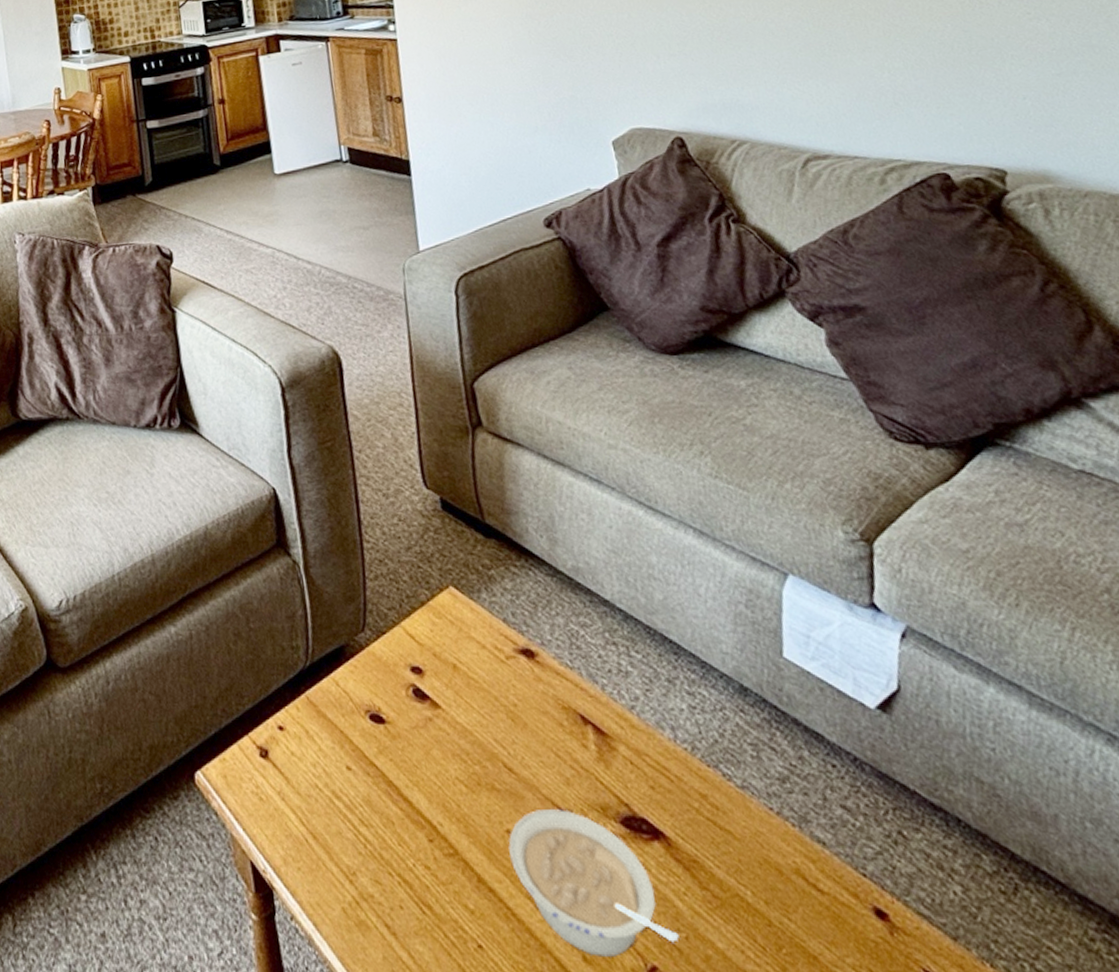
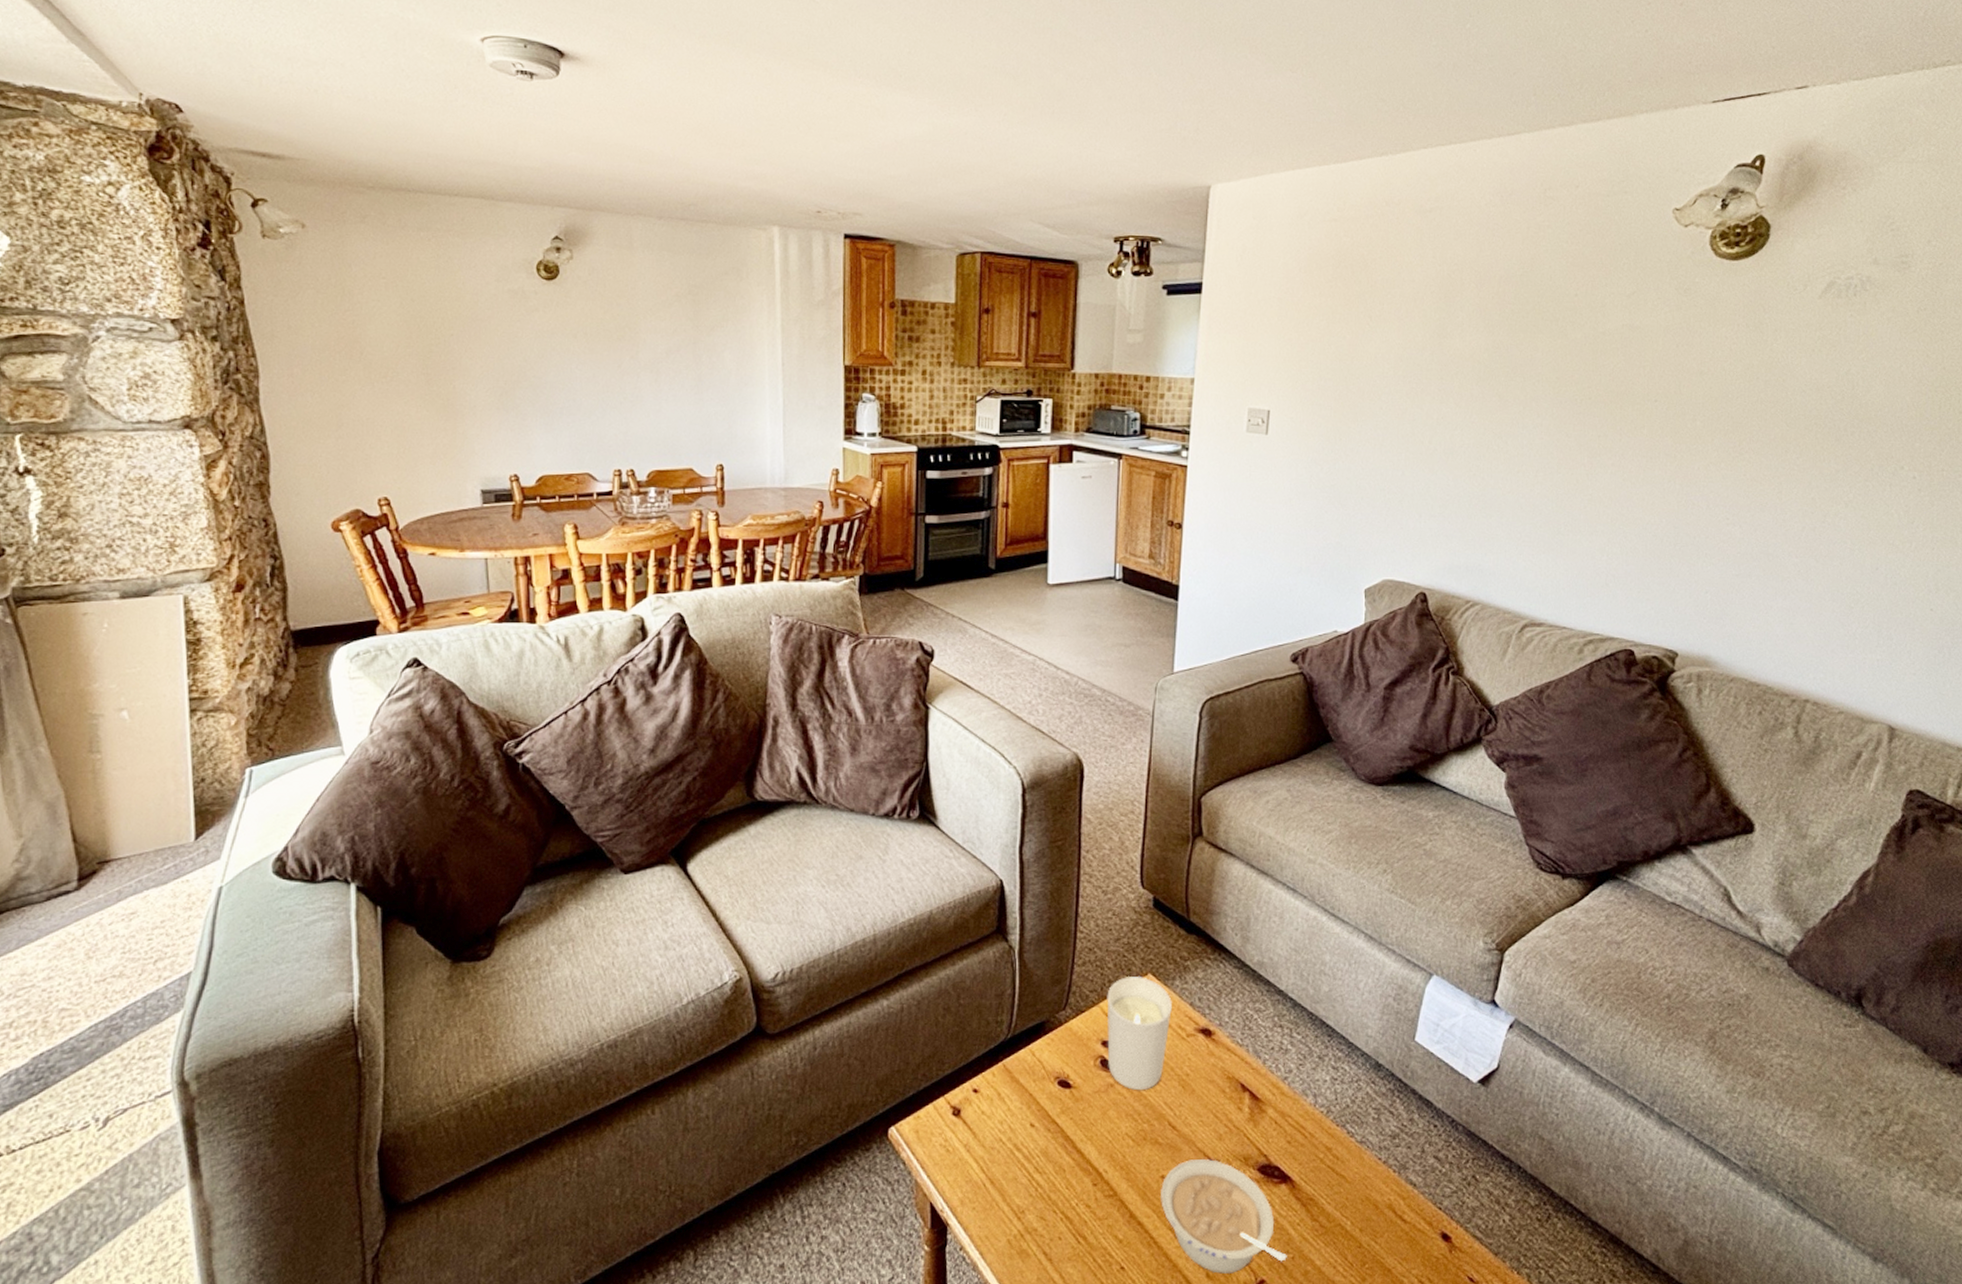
candle holder: none [407,590,486,726] -> present [1106,977,1172,1091]

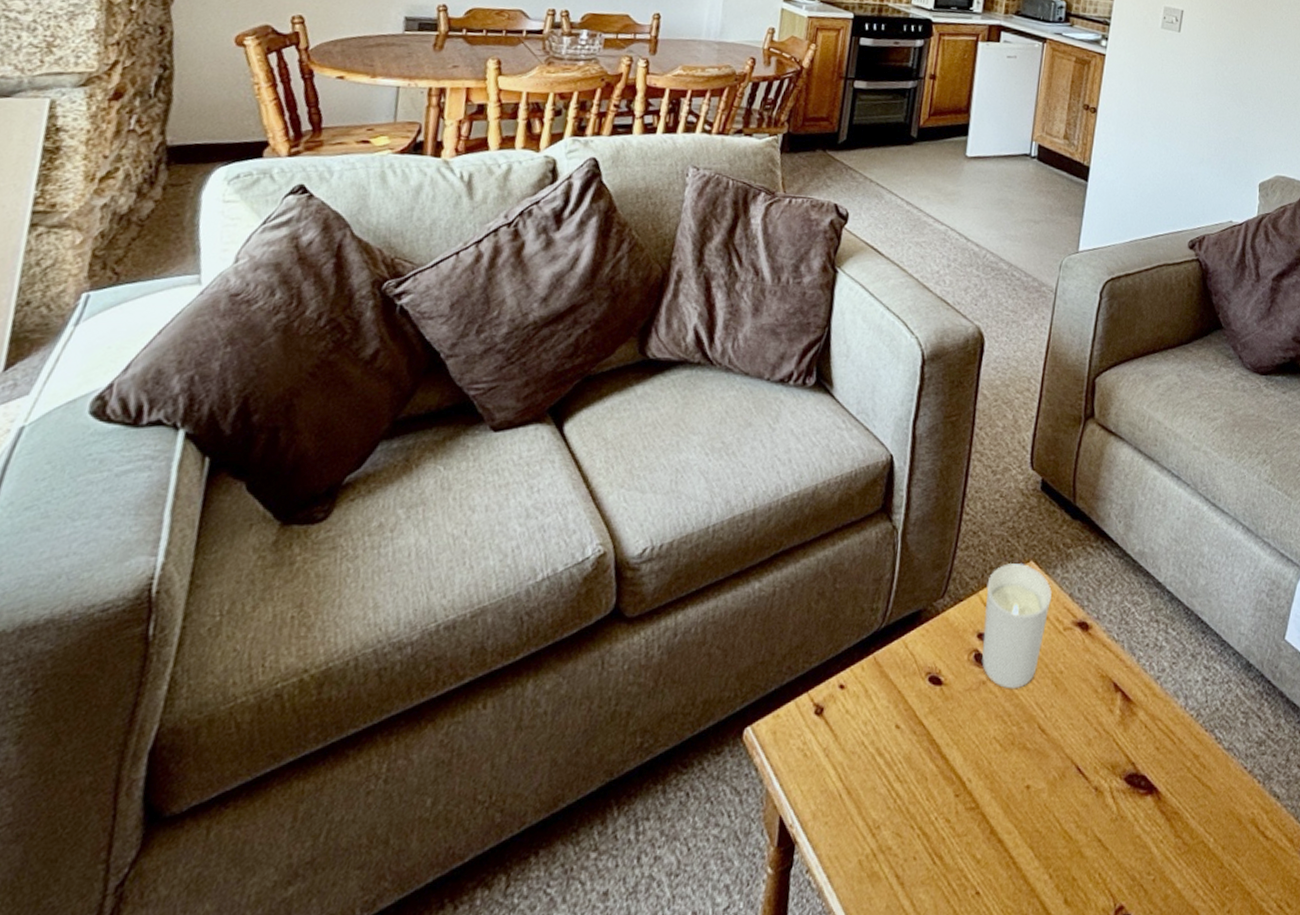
legume: present [1161,1159,1287,1274] -> none [1023,767,1148,899]

